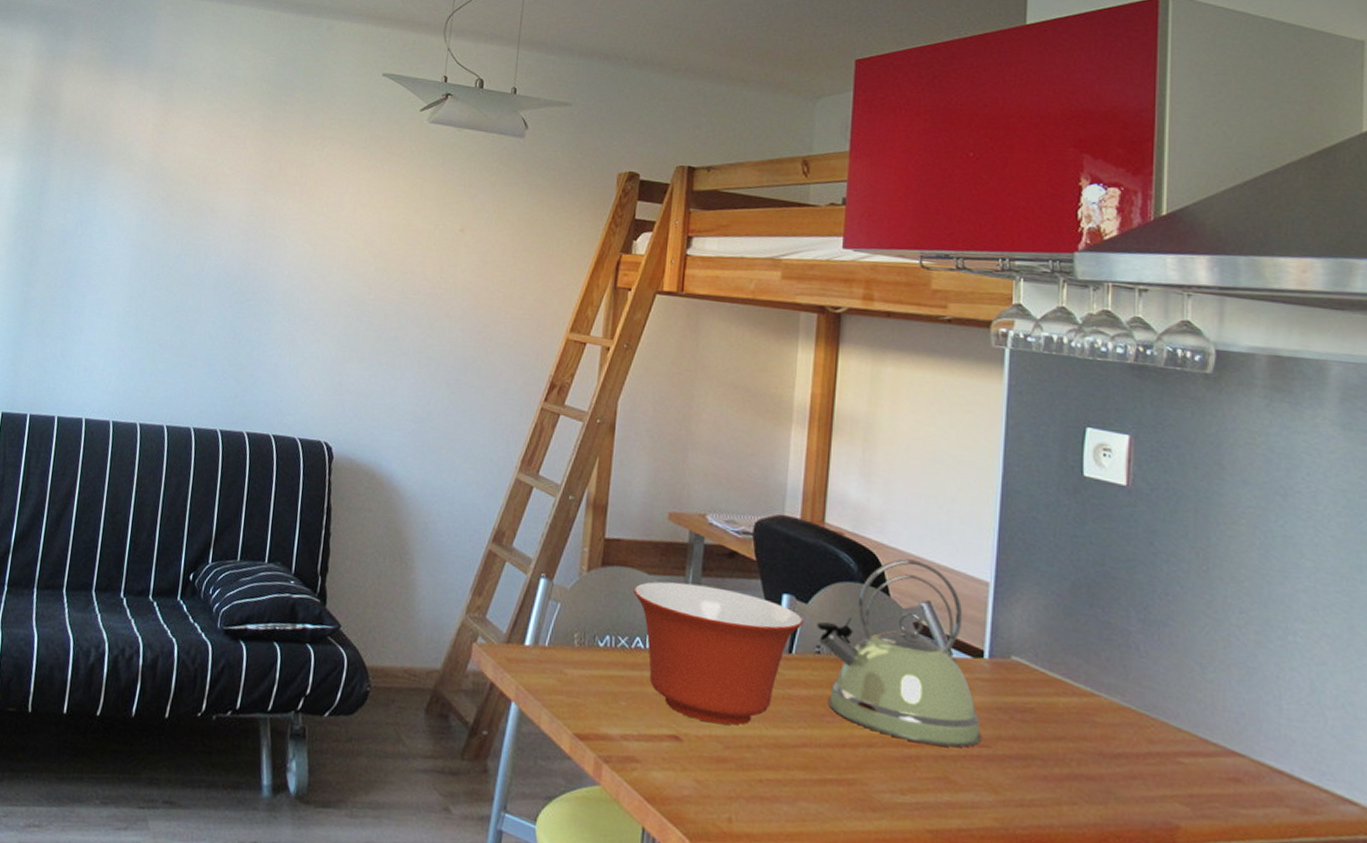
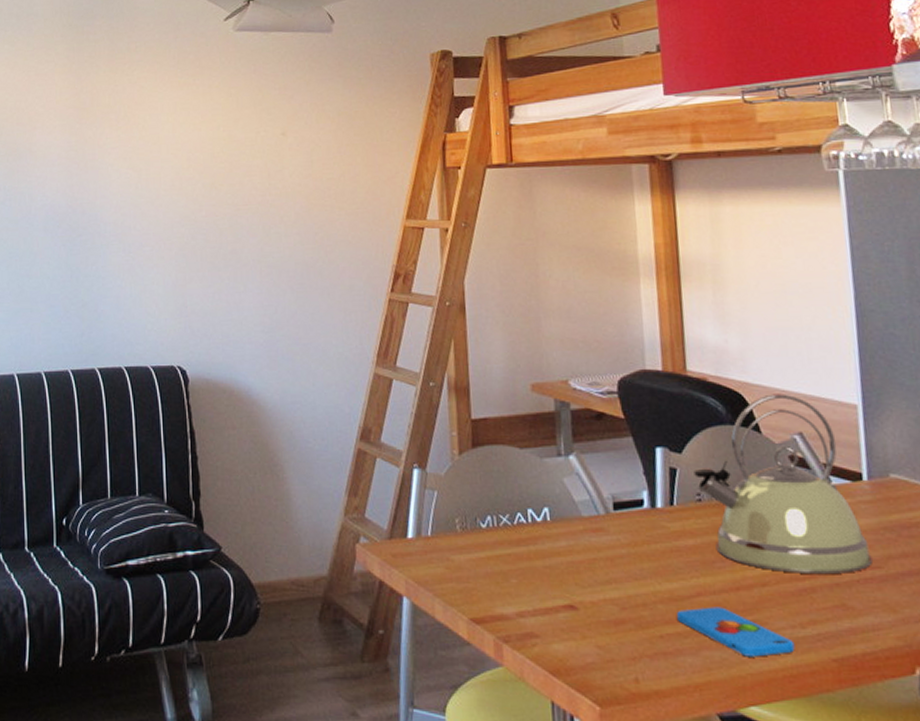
mixing bowl: present [633,581,804,726] -> none [507,451,681,587]
smartphone: none [778,757,892,818] -> present [676,607,795,657]

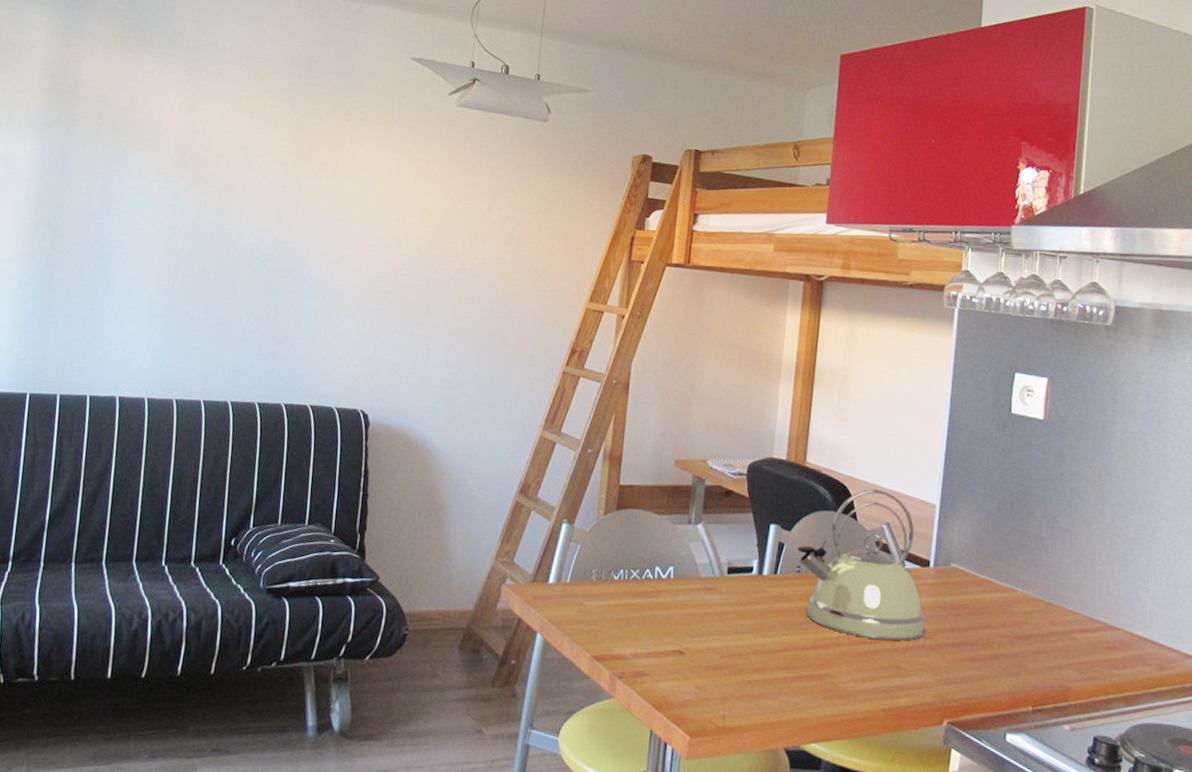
smartphone: present [676,607,795,657] -> none [764,660,855,704]

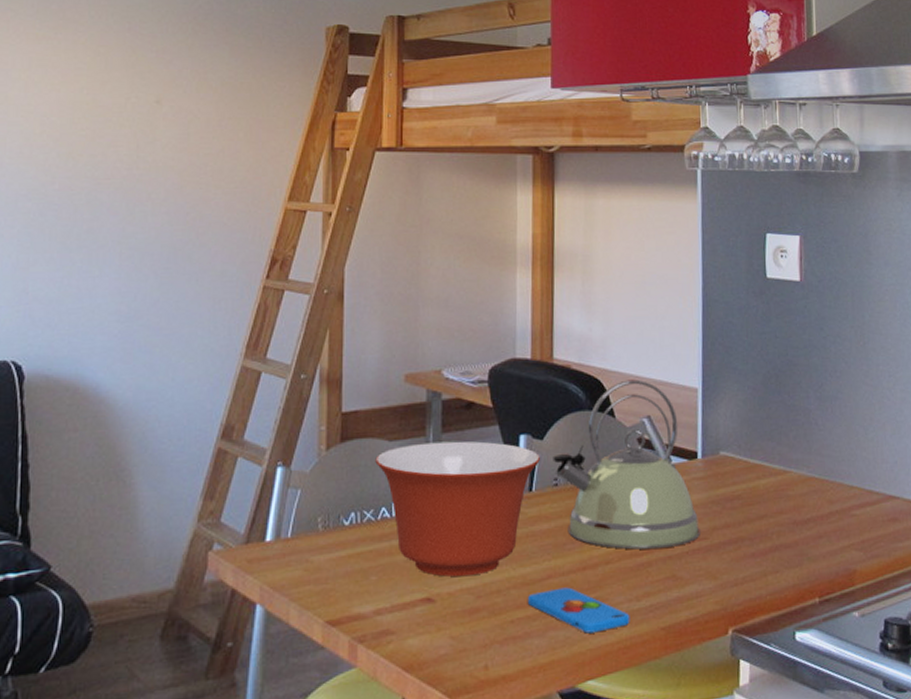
mixing bowl: none [644,520,788,638] -> present [375,441,541,577]
smartphone: none [764,660,855,704] -> present [527,587,630,634]

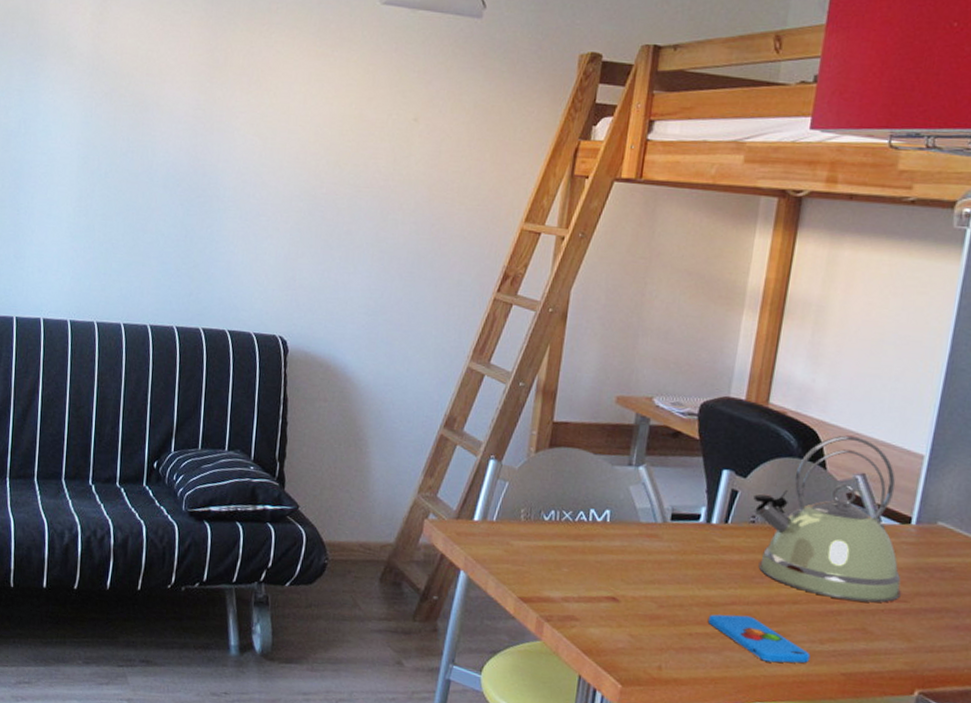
mixing bowl: present [375,441,541,577] -> none [579,460,742,588]

